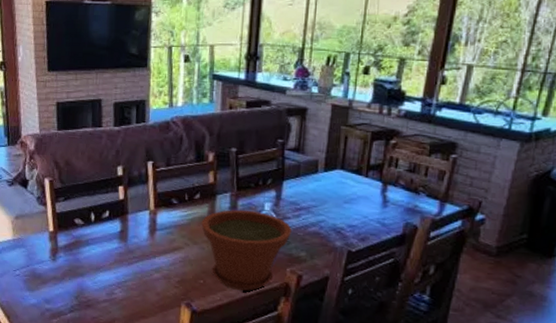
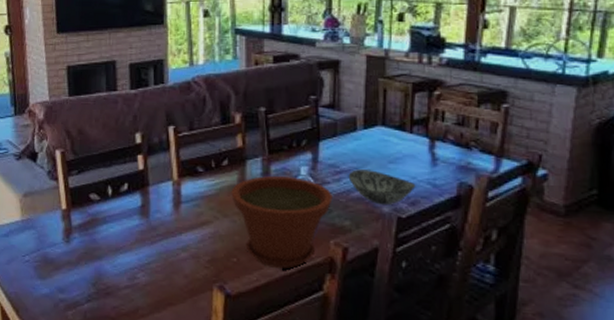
decorative bowl: none [307,207,367,240] -> present [348,169,416,206]

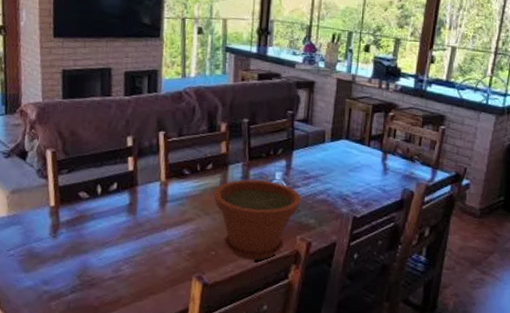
decorative bowl: present [348,169,416,206] -> none [315,176,370,207]

